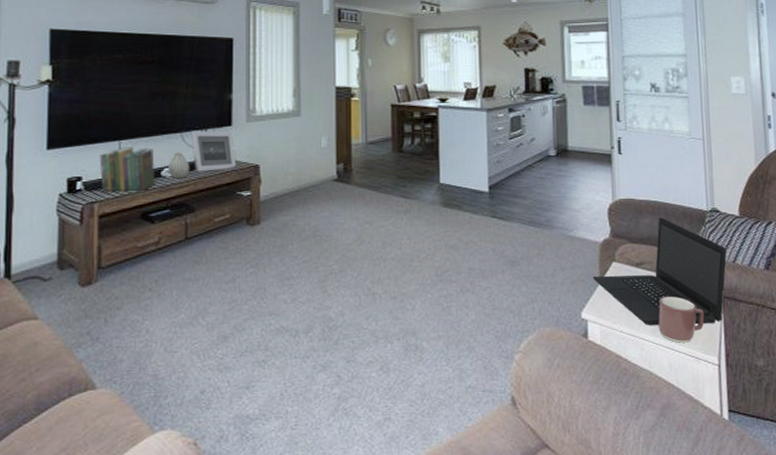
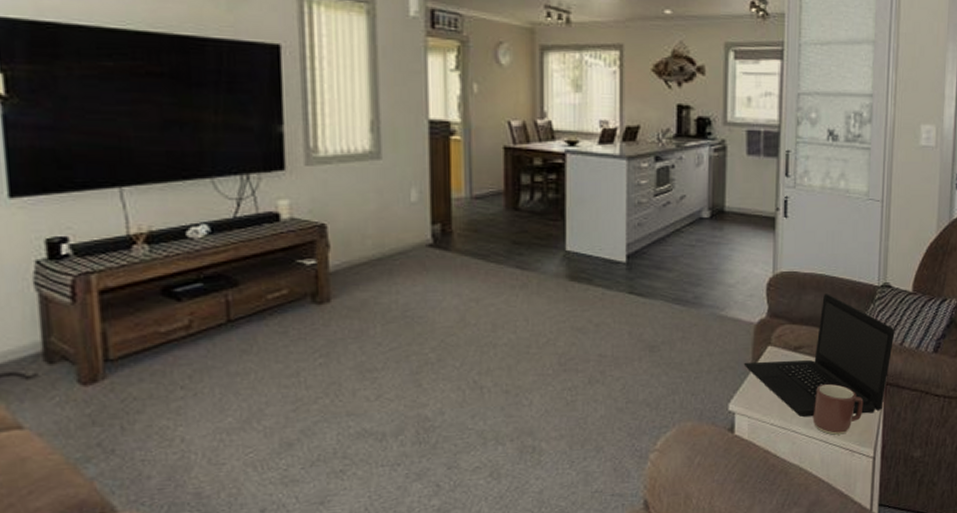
books: present [99,147,155,192] -> none [92,196,179,259]
vase: present [168,152,190,178] -> none [196,205,228,241]
picture frame: present [190,131,237,172] -> none [225,176,295,232]

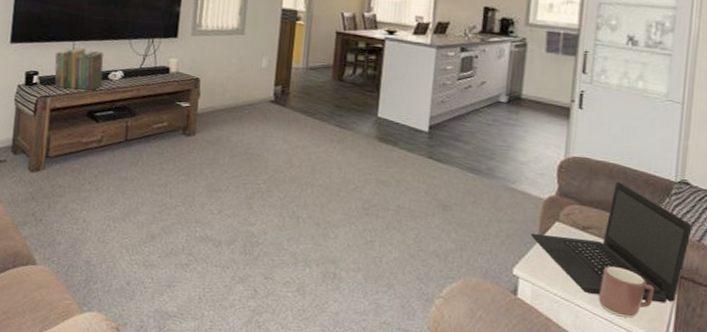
books: none [92,196,179,259] -> present [54,47,103,91]

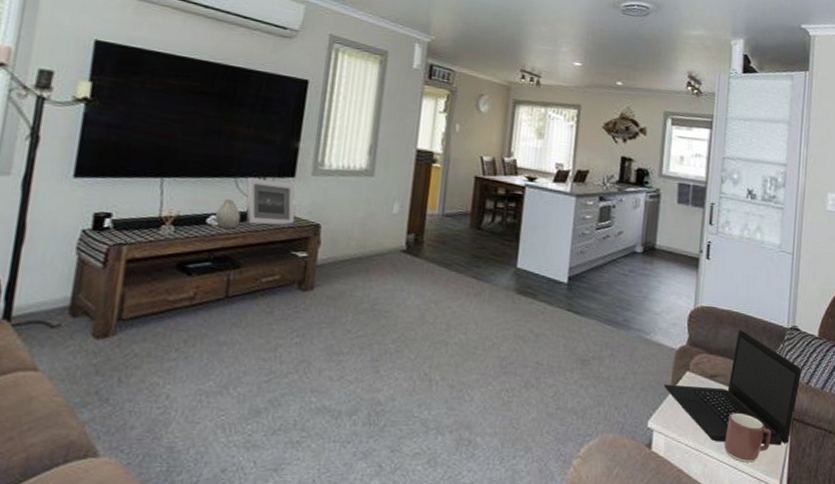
books: present [54,47,103,91] -> none [133,185,201,238]
vase: none [115,58,135,83] -> present [215,199,241,229]
picture frame: none [138,39,179,80] -> present [246,177,295,227]

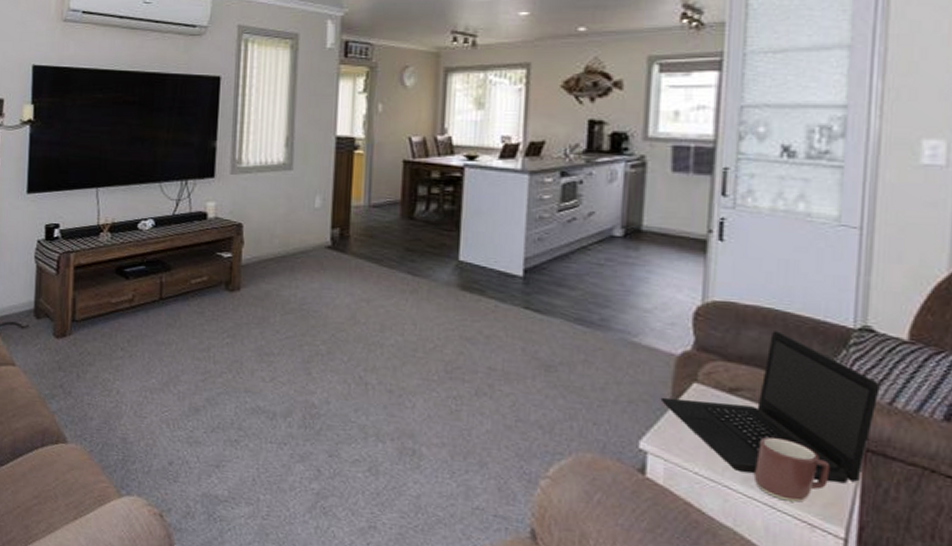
vase: present [215,199,241,229] -> none [145,204,168,233]
picture frame: present [246,177,295,227] -> none [170,181,218,228]

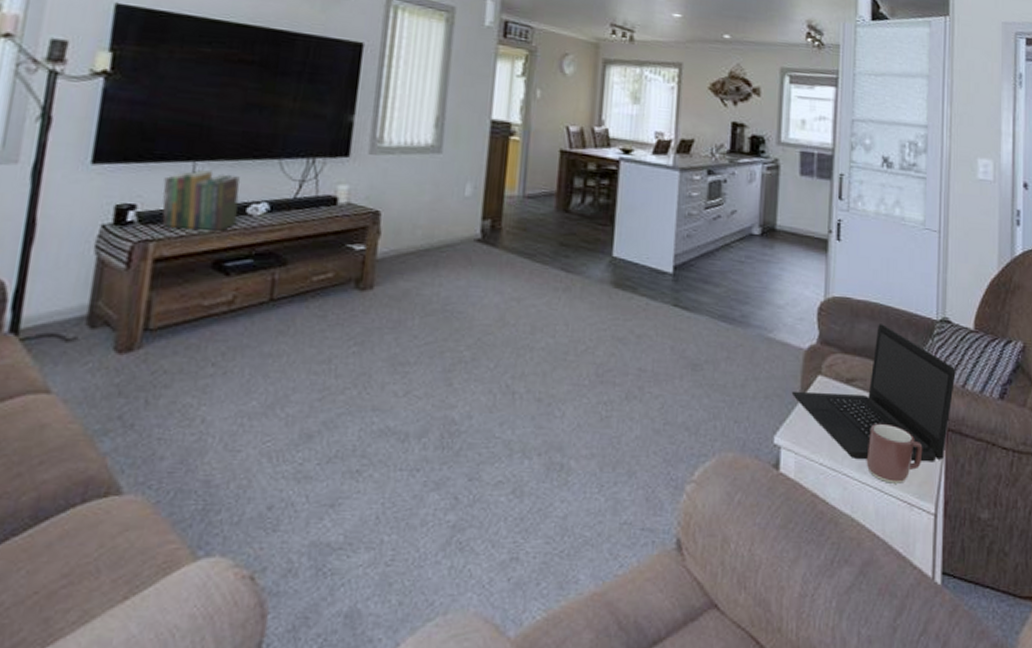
books: none [76,195,132,244] -> present [161,170,240,232]

